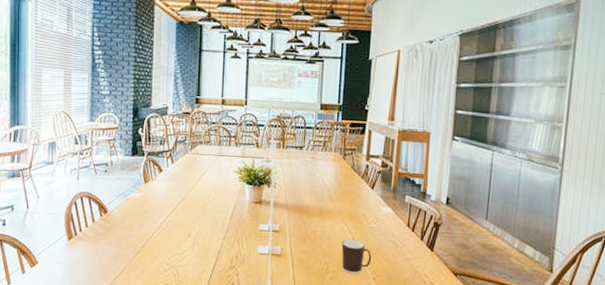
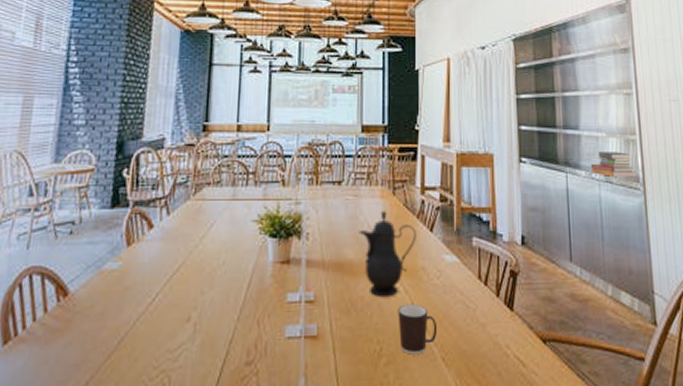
coffeepot: none [314,171,360,233] -> present [358,211,416,298]
books: none [515,135,557,159] -> present [590,152,637,178]

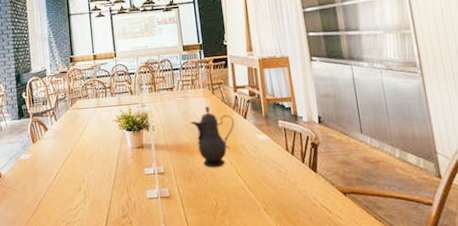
mug: present [398,304,438,355] -> none [226,171,259,207]
books: present [590,152,637,178] -> none [372,44,414,66]

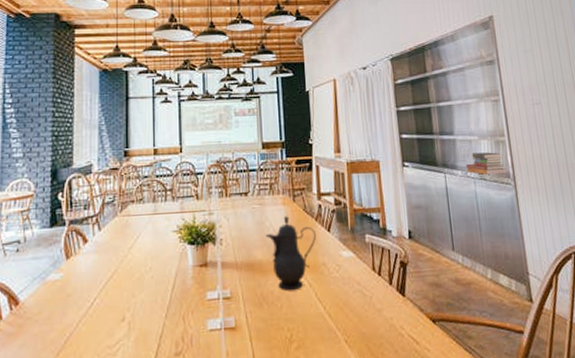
books: none [372,44,414,66] -> present [466,152,507,176]

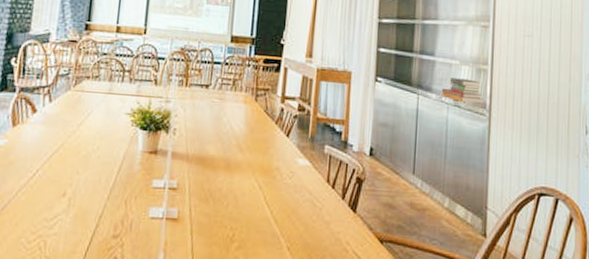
coffeepot: present [265,216,316,291] -> none [221,115,274,191]

